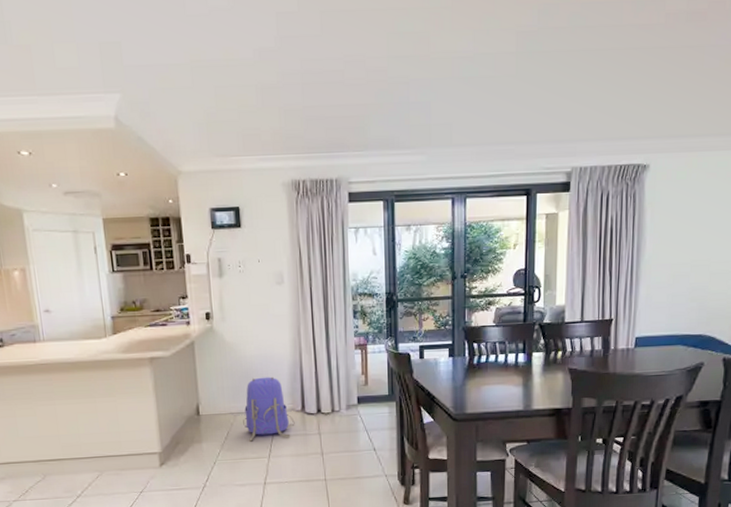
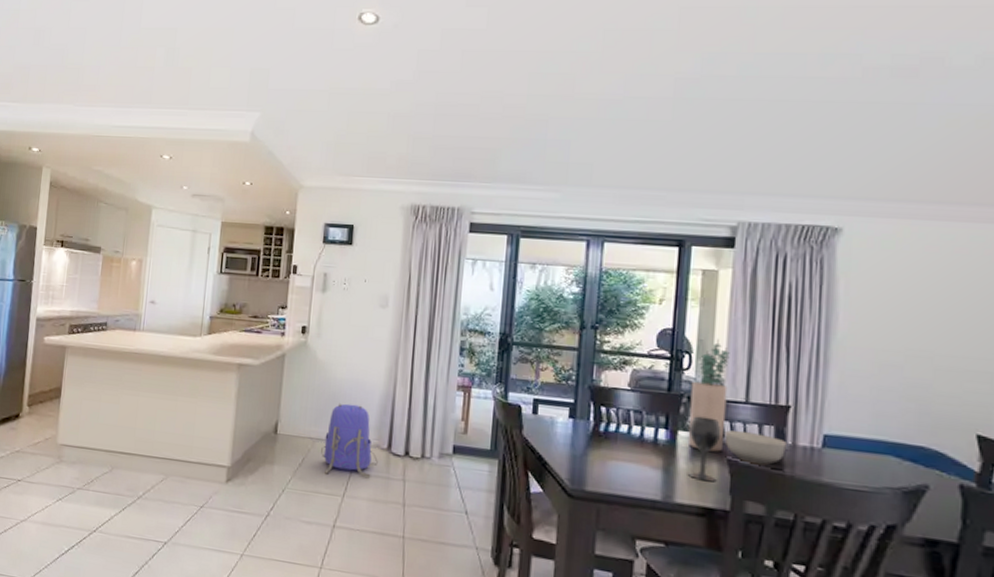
vase: none [540,273,569,365] -> present [687,339,730,452]
wine glass: none [541,338,564,389] -> present [688,416,722,483]
bowl: none [567,344,611,369] -> present [724,430,788,466]

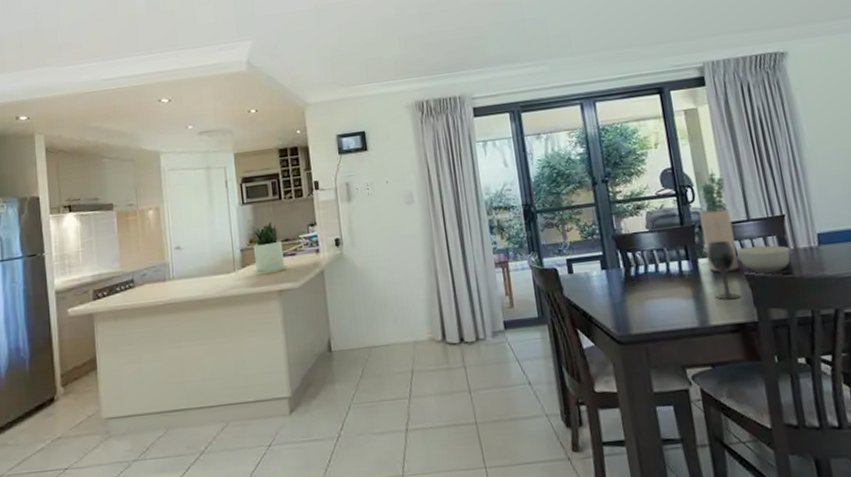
planter: none [218,295,251,346] -> present [251,222,288,275]
backpack: present [321,402,378,479] -> none [378,303,436,380]

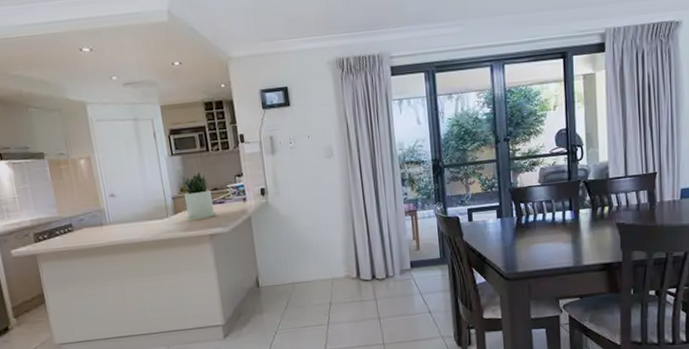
vase: present [698,169,740,272] -> none [585,130,613,221]
wine glass: present [706,240,741,300] -> none [588,194,611,244]
bowl: present [737,245,791,275] -> none [613,198,657,223]

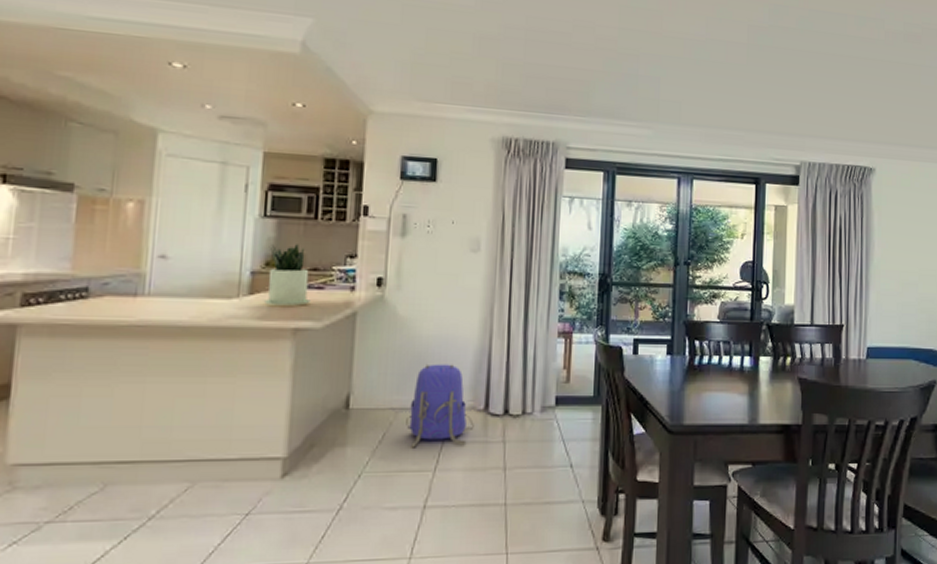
backpack: none [301,246,351,310] -> present [406,363,474,448]

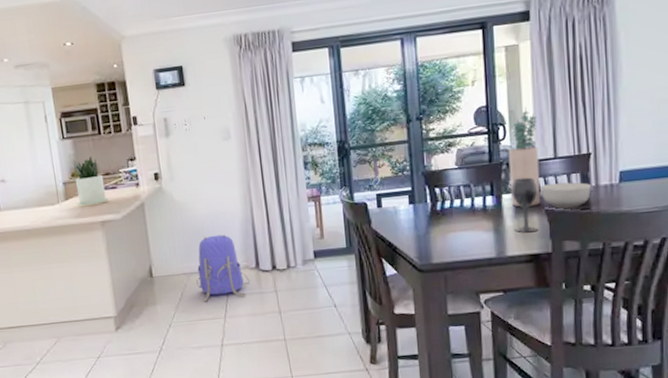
vase: none [767,269,798,372] -> present [508,107,541,207]
wine glass: none [769,341,794,401] -> present [511,177,539,233]
bowl: none [796,352,843,380] -> present [540,182,592,210]

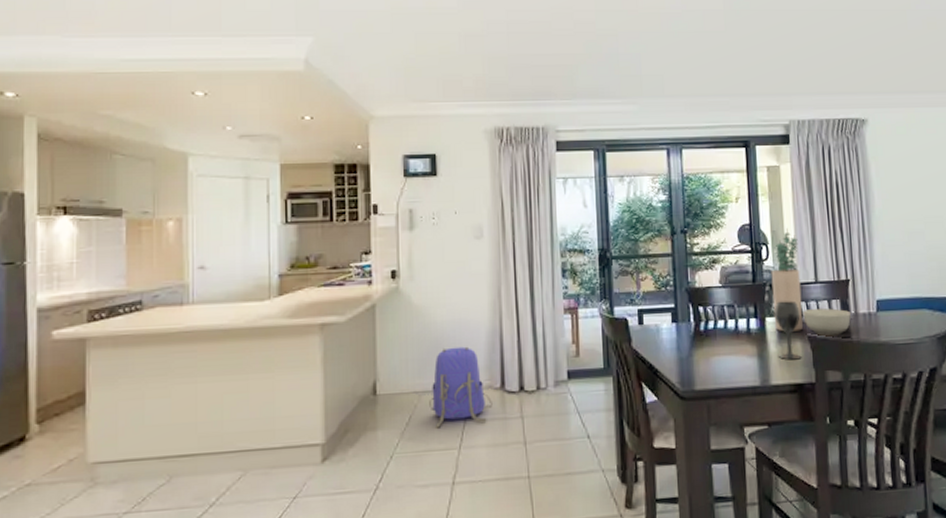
planter: present [72,156,109,207] -> none [293,246,333,305]

